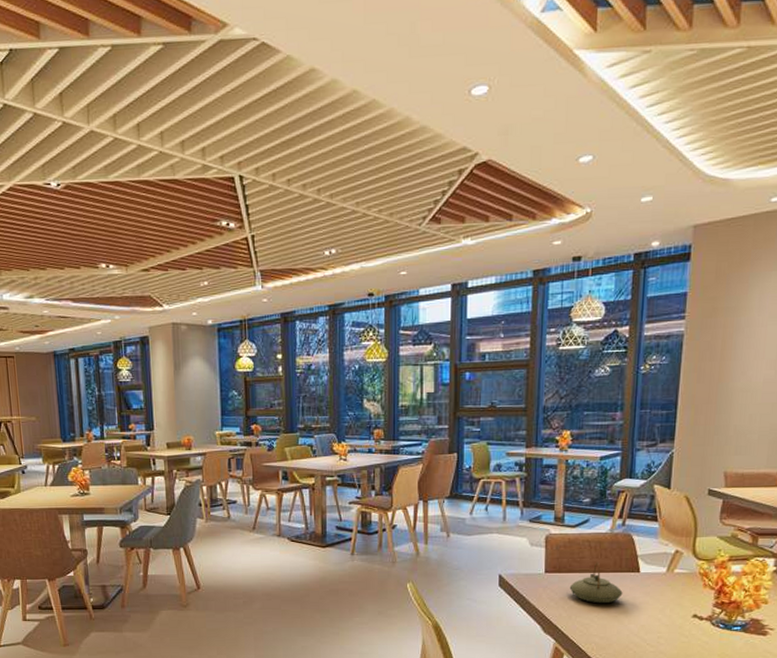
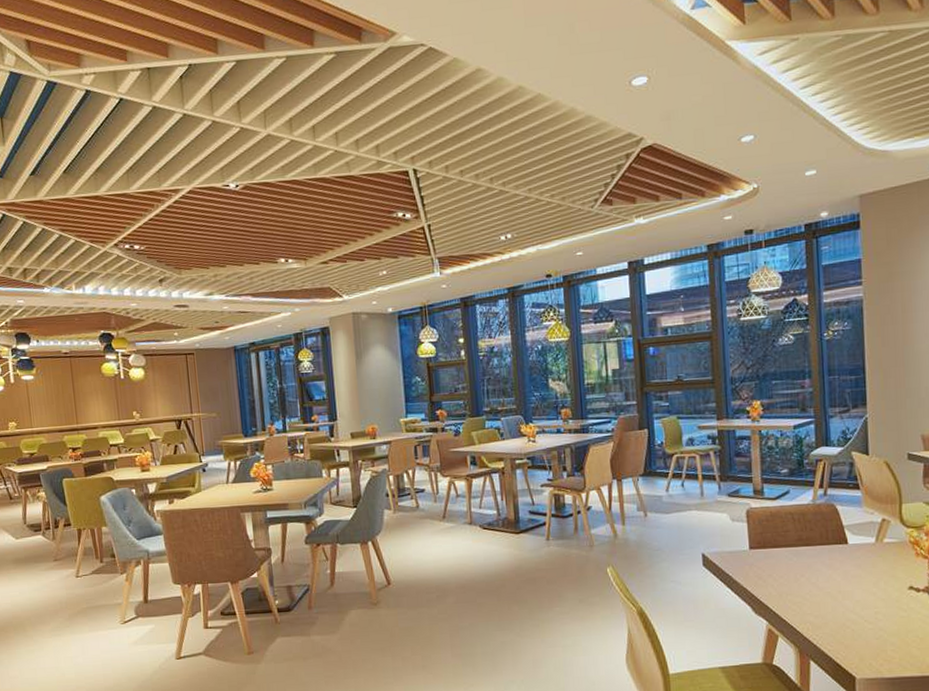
teapot: present [569,562,623,604] -> none [776,535,833,580]

